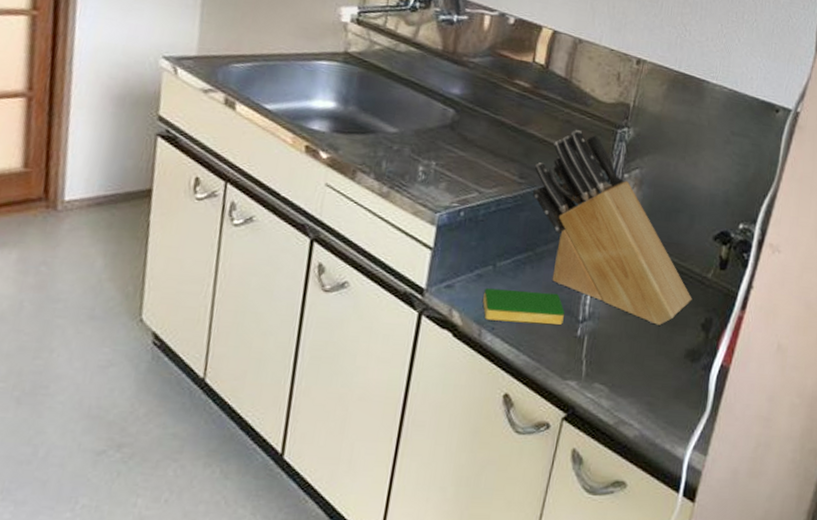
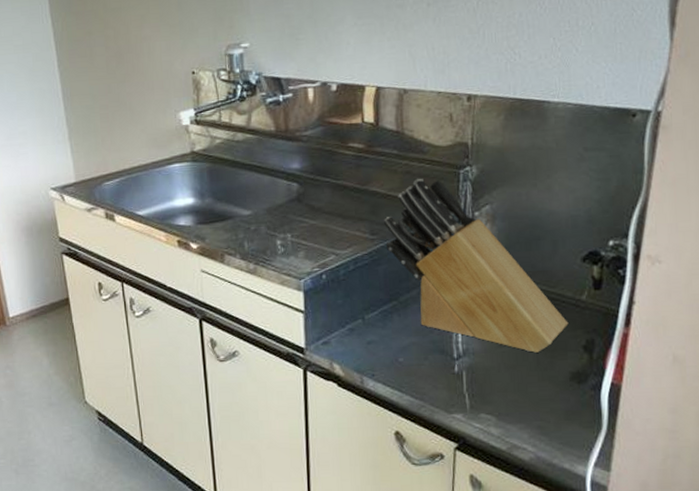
dish sponge: present [483,288,565,325] -> none [358,336,439,368]

